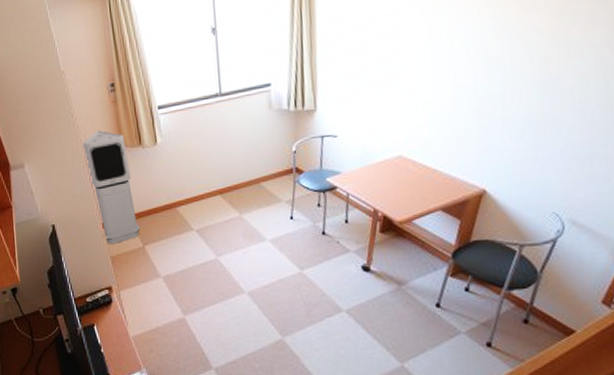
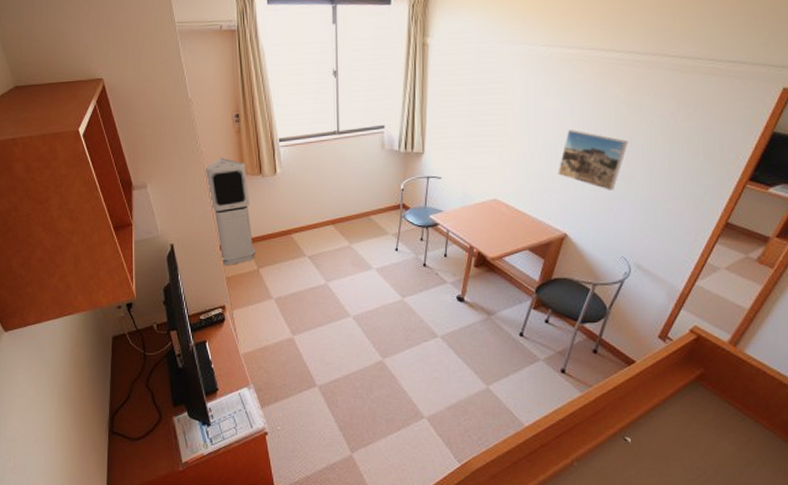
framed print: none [471,71,555,138] -> present [557,130,628,190]

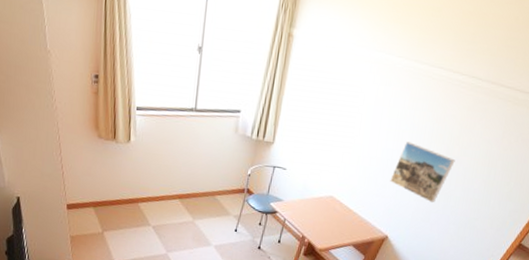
air purifier: present [206,157,256,265] -> none [59,116,102,225]

